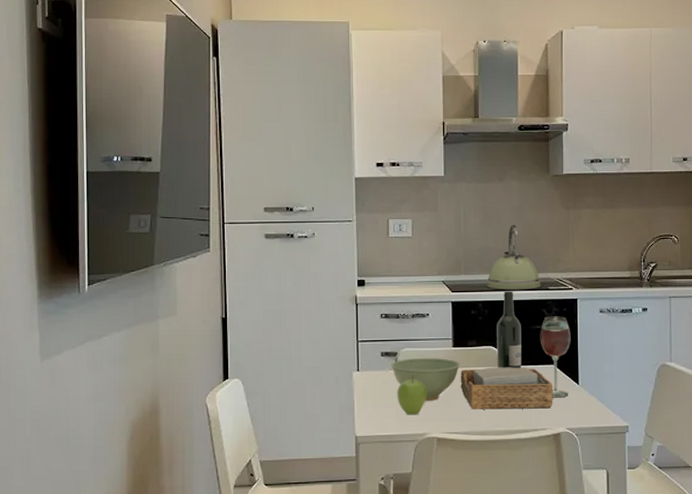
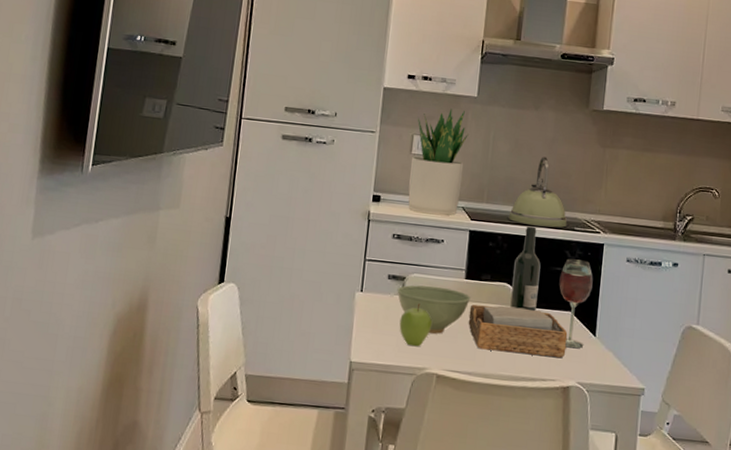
planter: none [389,190,440,292] -> present [408,108,469,216]

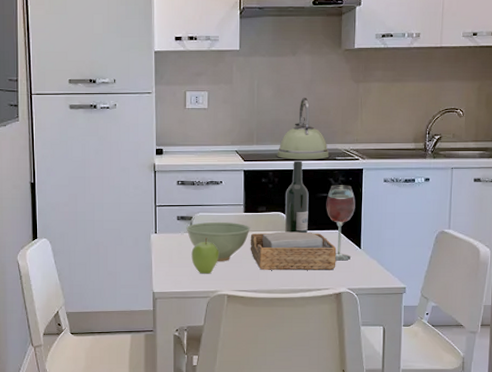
planter: present [408,108,469,216] -> none [186,63,235,160]

